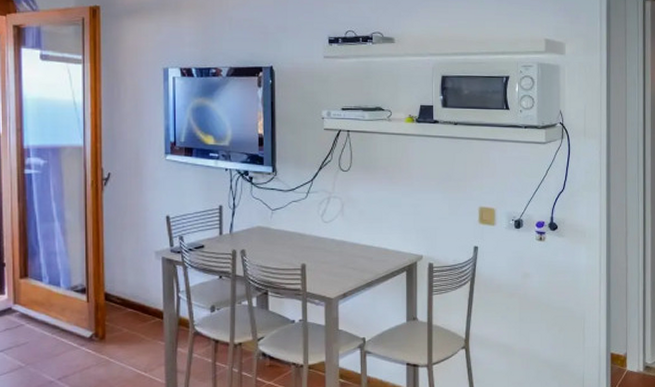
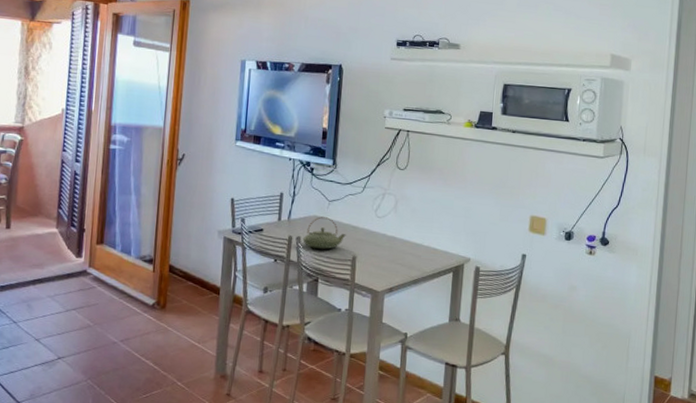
teapot: none [248,227,293,260] -> present [302,217,346,249]

